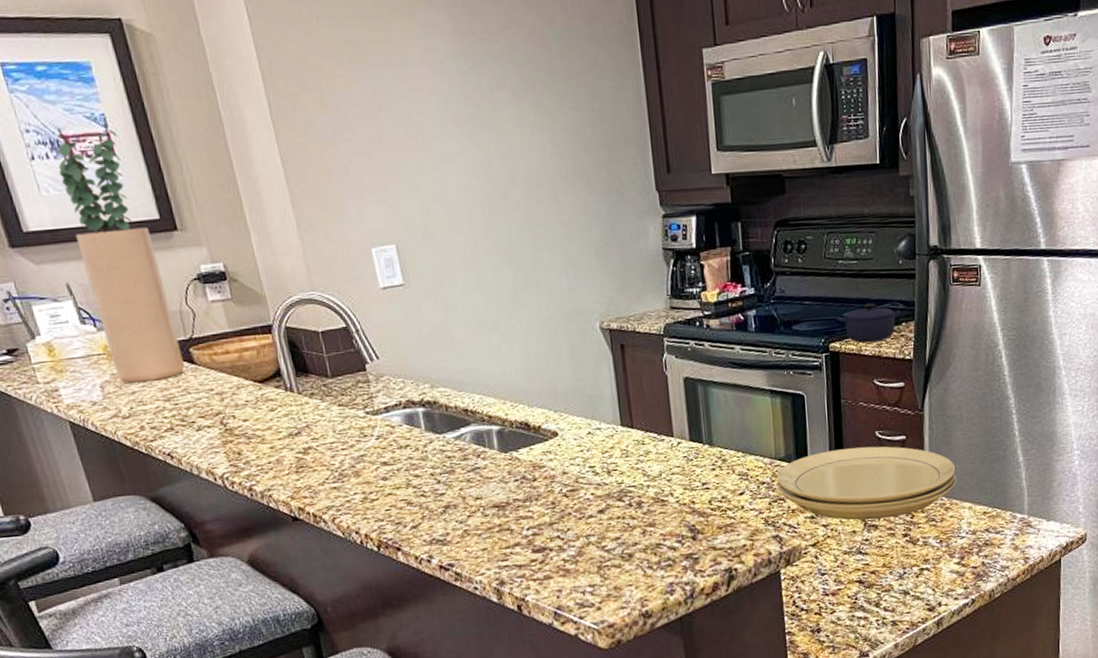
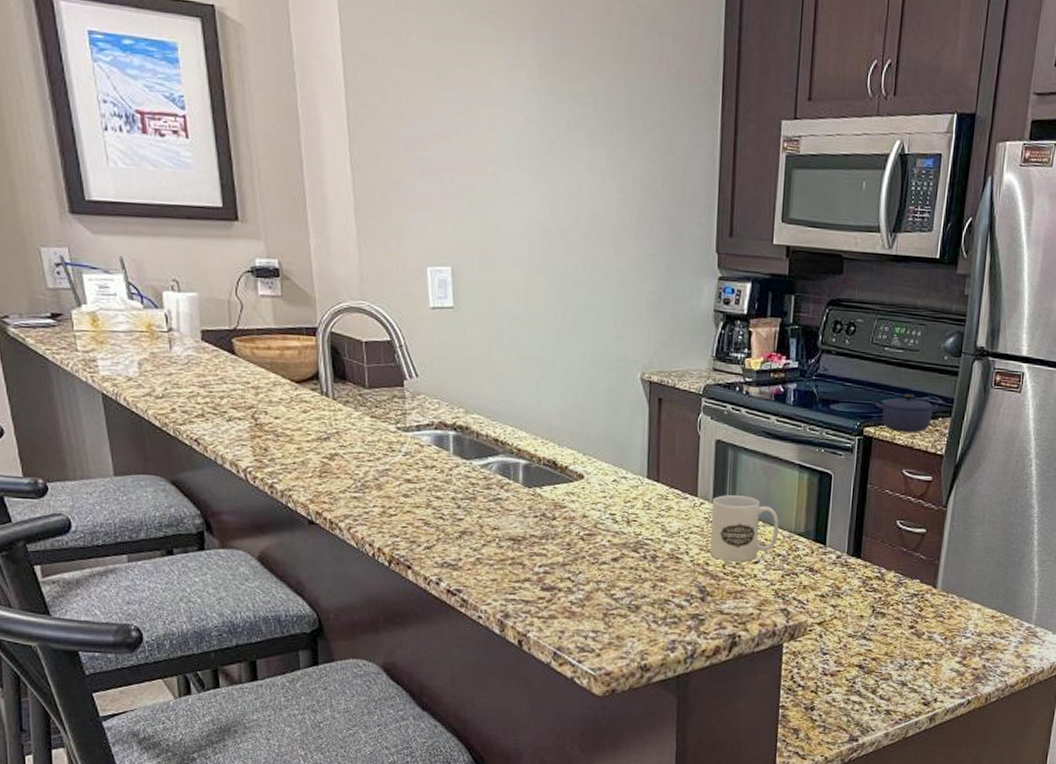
vase: present [56,115,185,383] -> none [130,97,224,366]
mug: none [690,429,760,497] -> present [710,495,779,562]
plate: present [776,446,957,521] -> none [792,532,970,608]

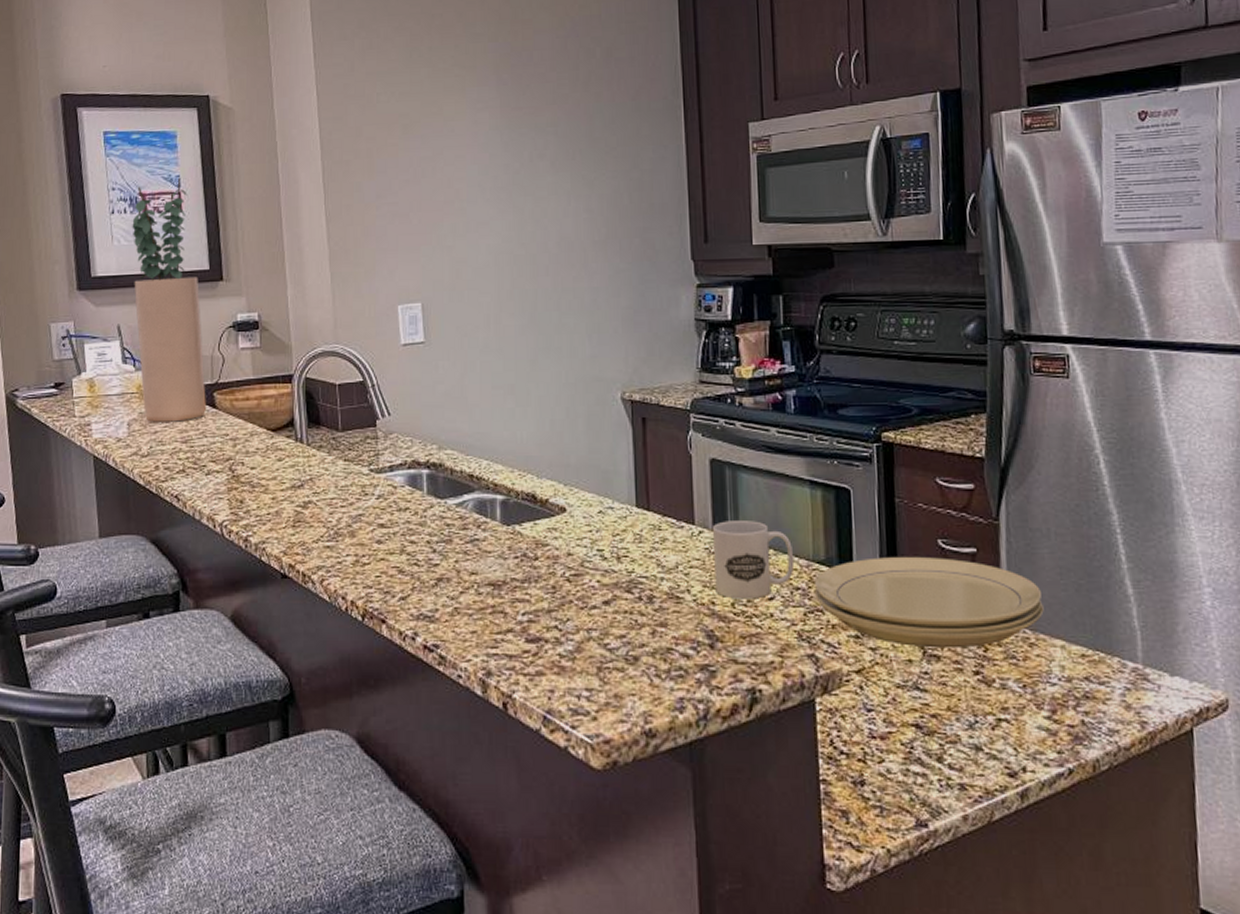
vase: none [130,97,224,366] -> present [132,177,206,422]
plate: none [792,532,970,608] -> present [814,557,1044,649]
cooking pot: present [875,393,939,433] -> none [891,389,969,435]

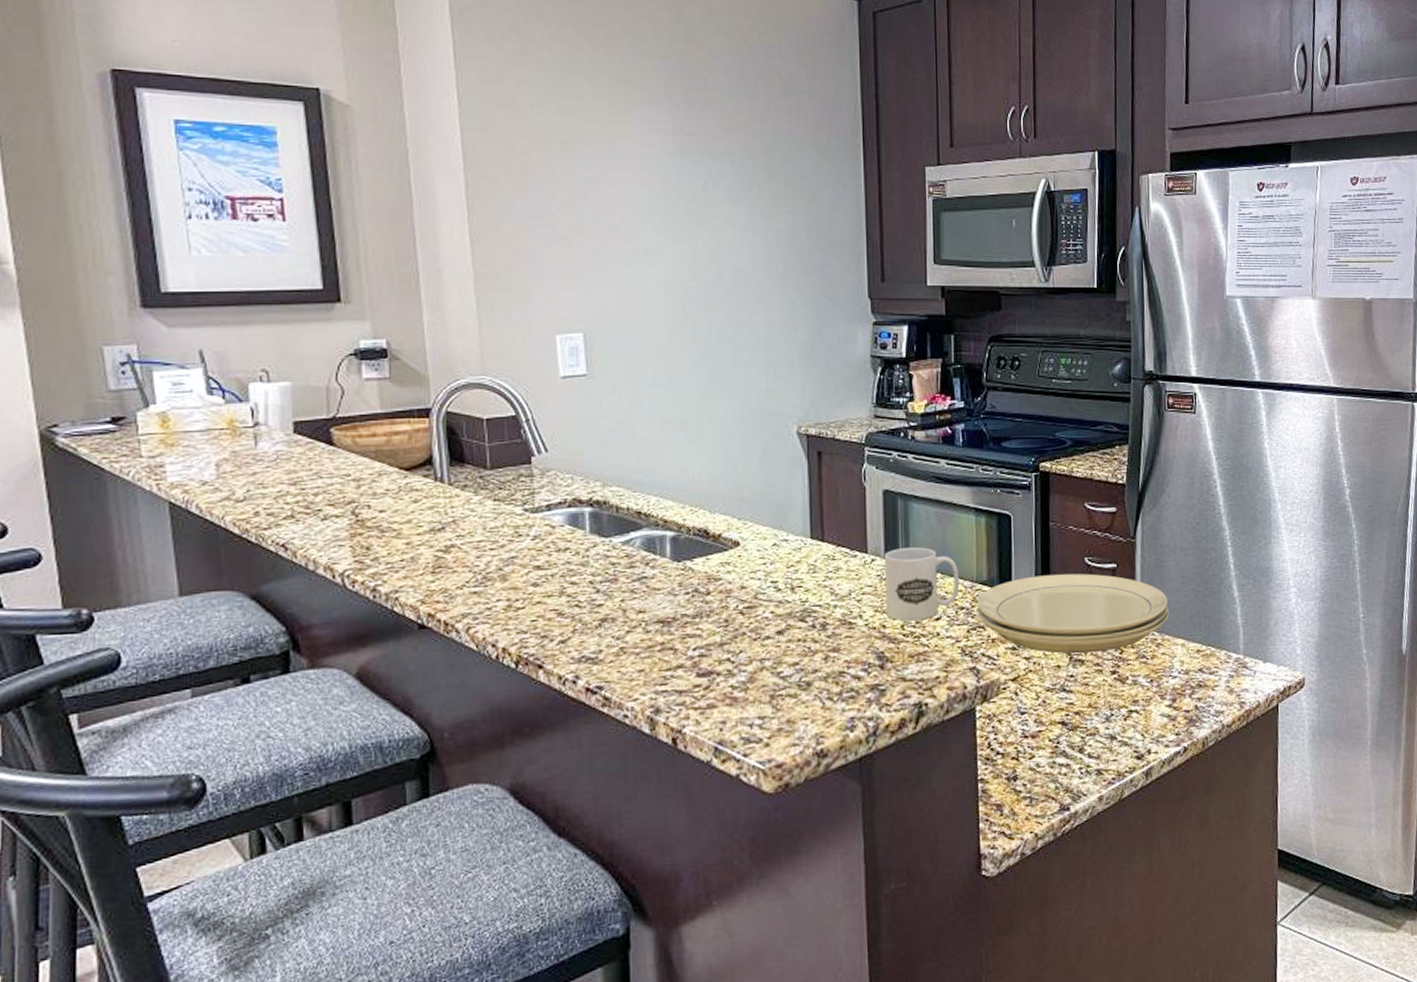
vase: present [132,177,206,422] -> none [217,181,321,462]

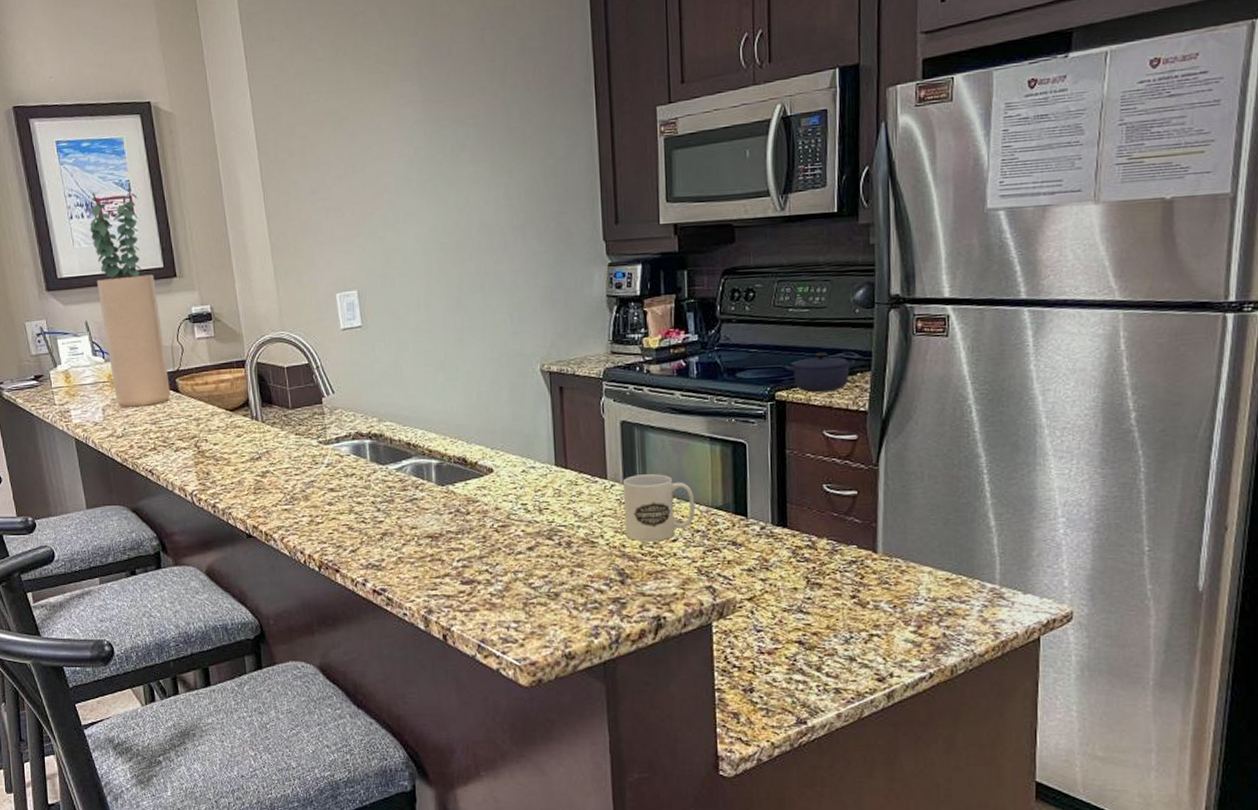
vase: none [217,181,321,462] -> present [89,181,170,407]
plate: present [976,573,1169,654] -> none [712,500,915,578]
cooking pot: none [1048,423,1114,465] -> present [784,351,856,393]

